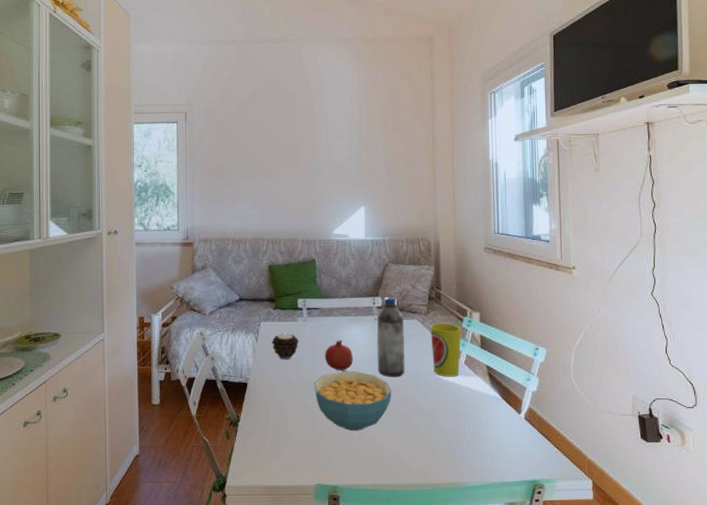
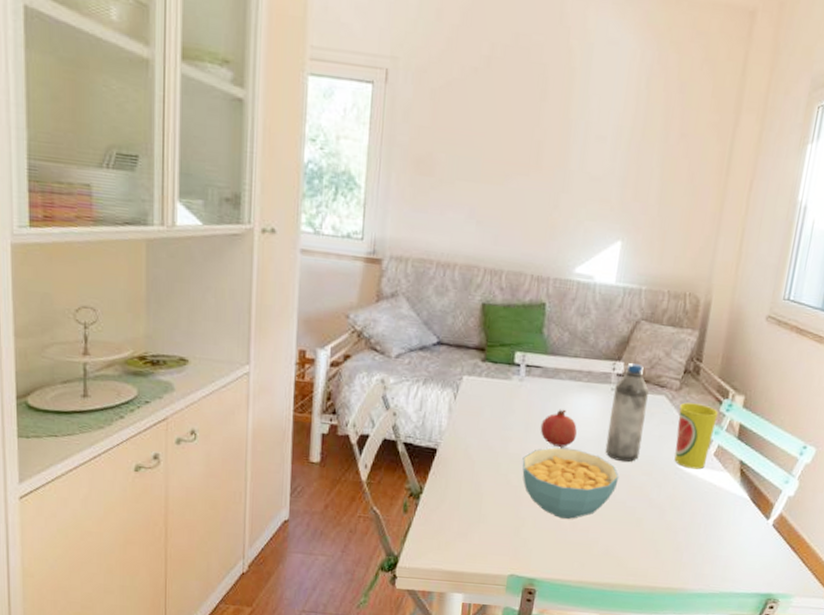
candle: present [271,332,299,359] -> none [474,391,510,426]

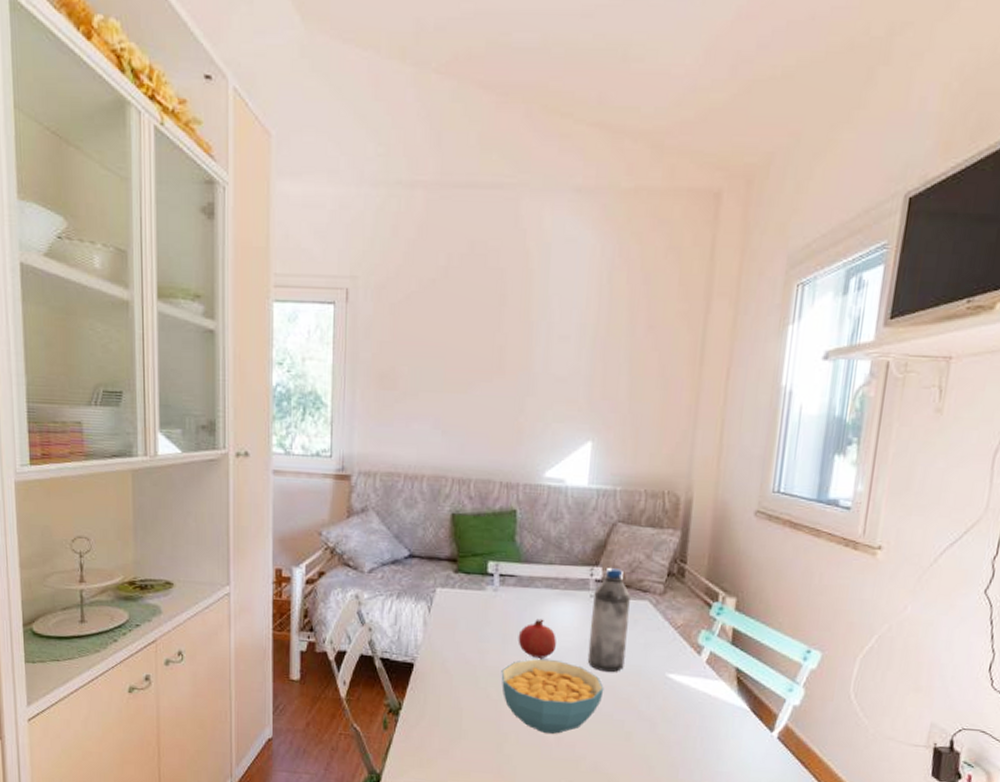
cup: present [674,402,718,470] -> none [663,607,708,679]

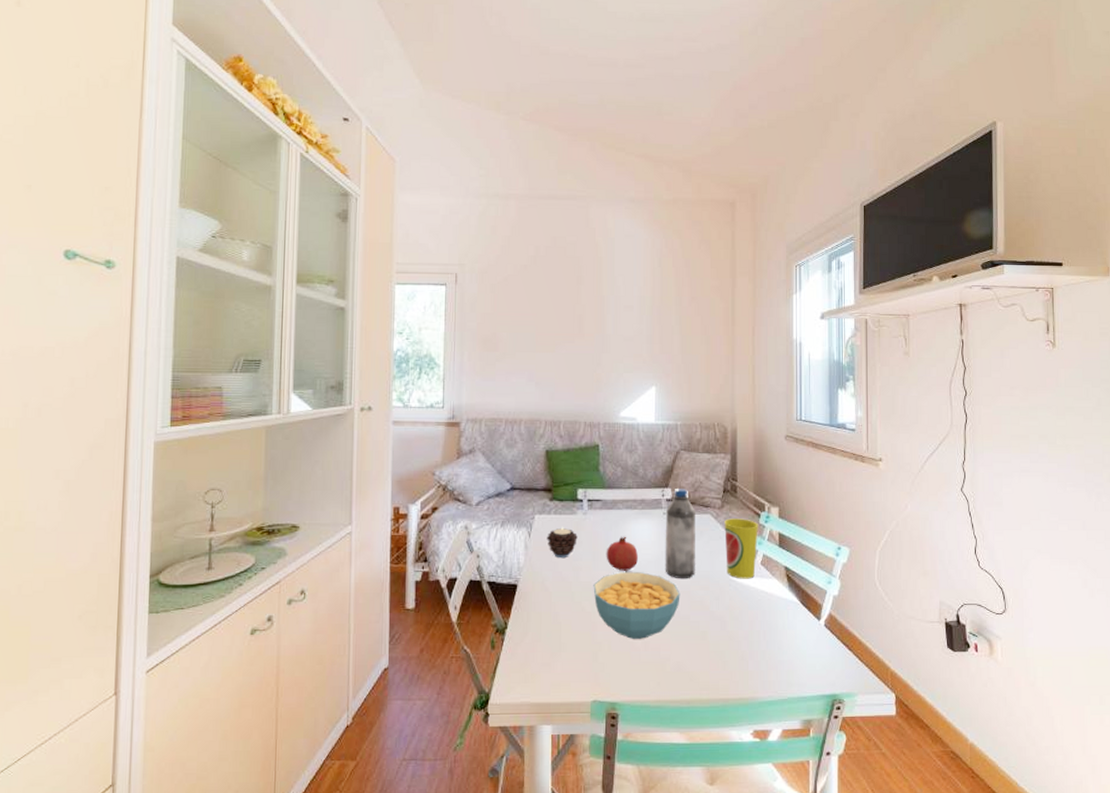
candle: none [449,602,486,638] -> present [546,526,578,557]
cup: none [663,607,708,679] -> present [724,518,758,579]

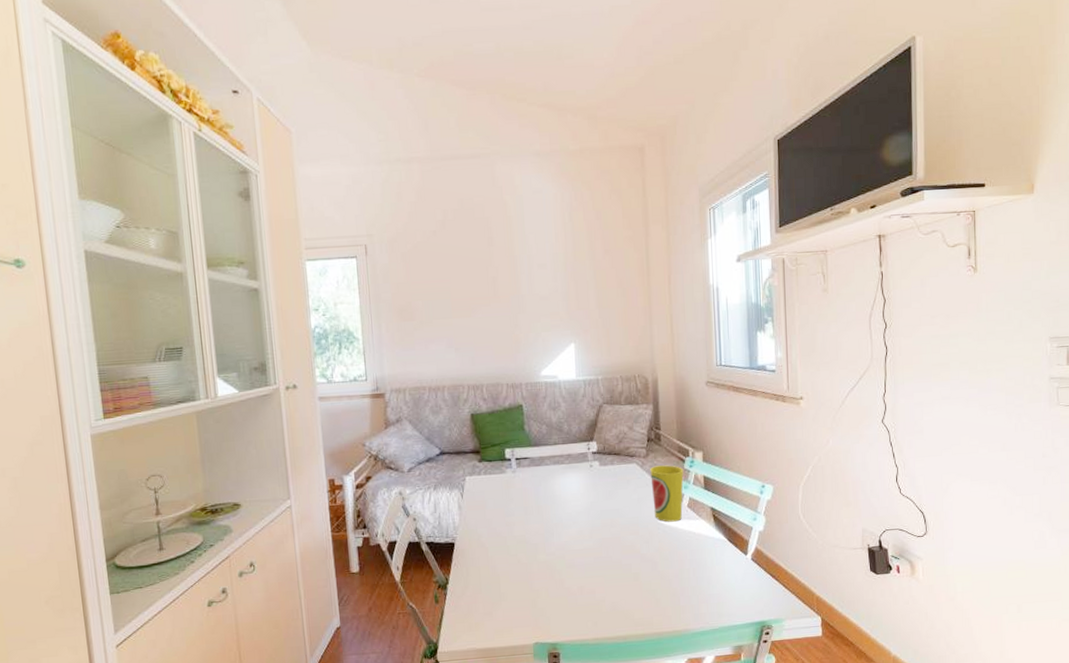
candle: present [546,526,578,557] -> none [479,485,509,515]
cereal bowl: present [593,572,680,639] -> none [527,522,612,585]
fruit: present [606,536,638,571] -> none [537,490,568,523]
water bottle: present [665,488,695,579] -> none [593,440,624,527]

